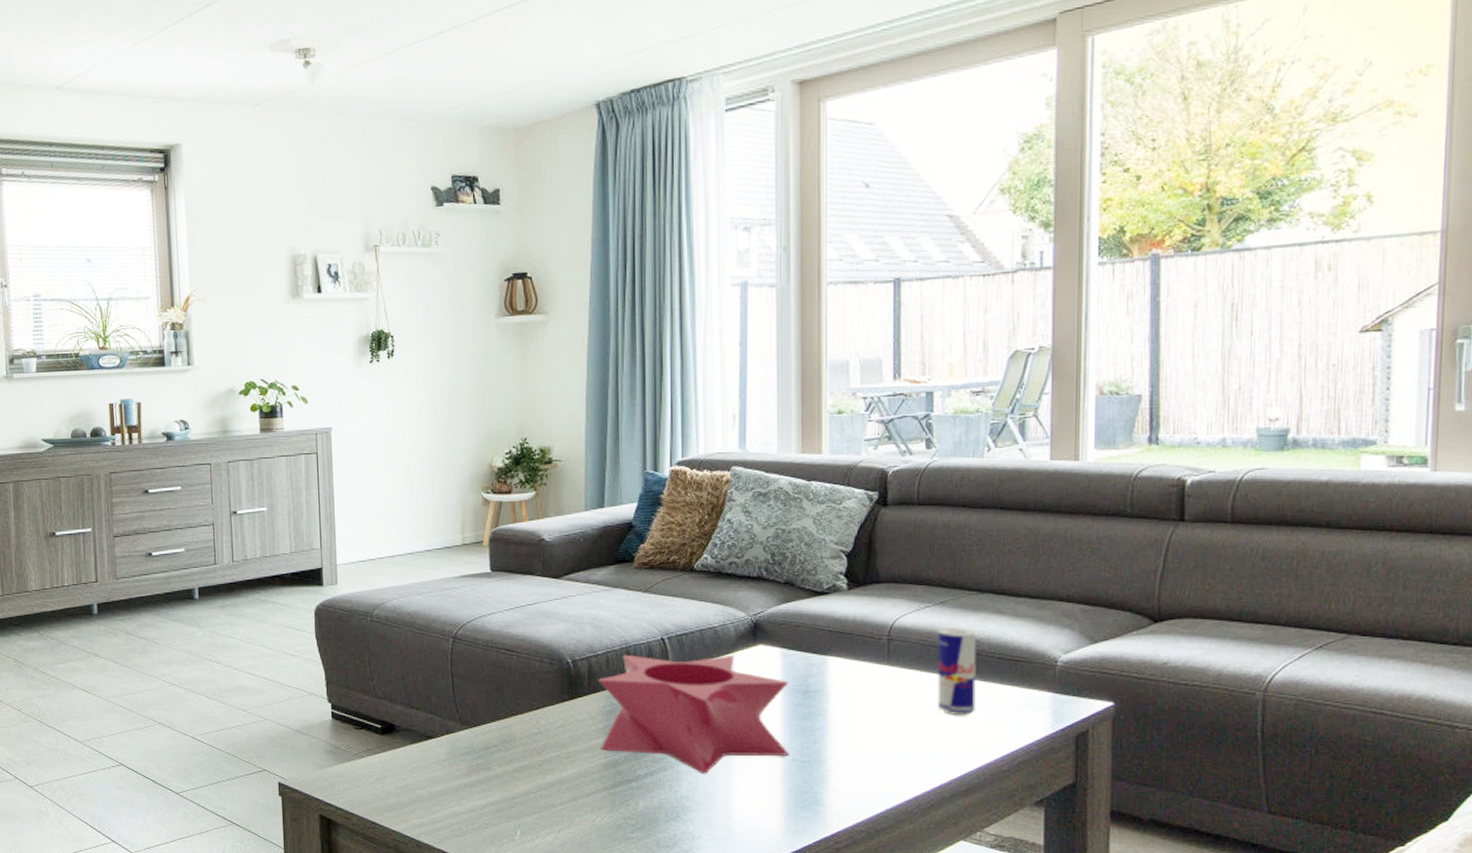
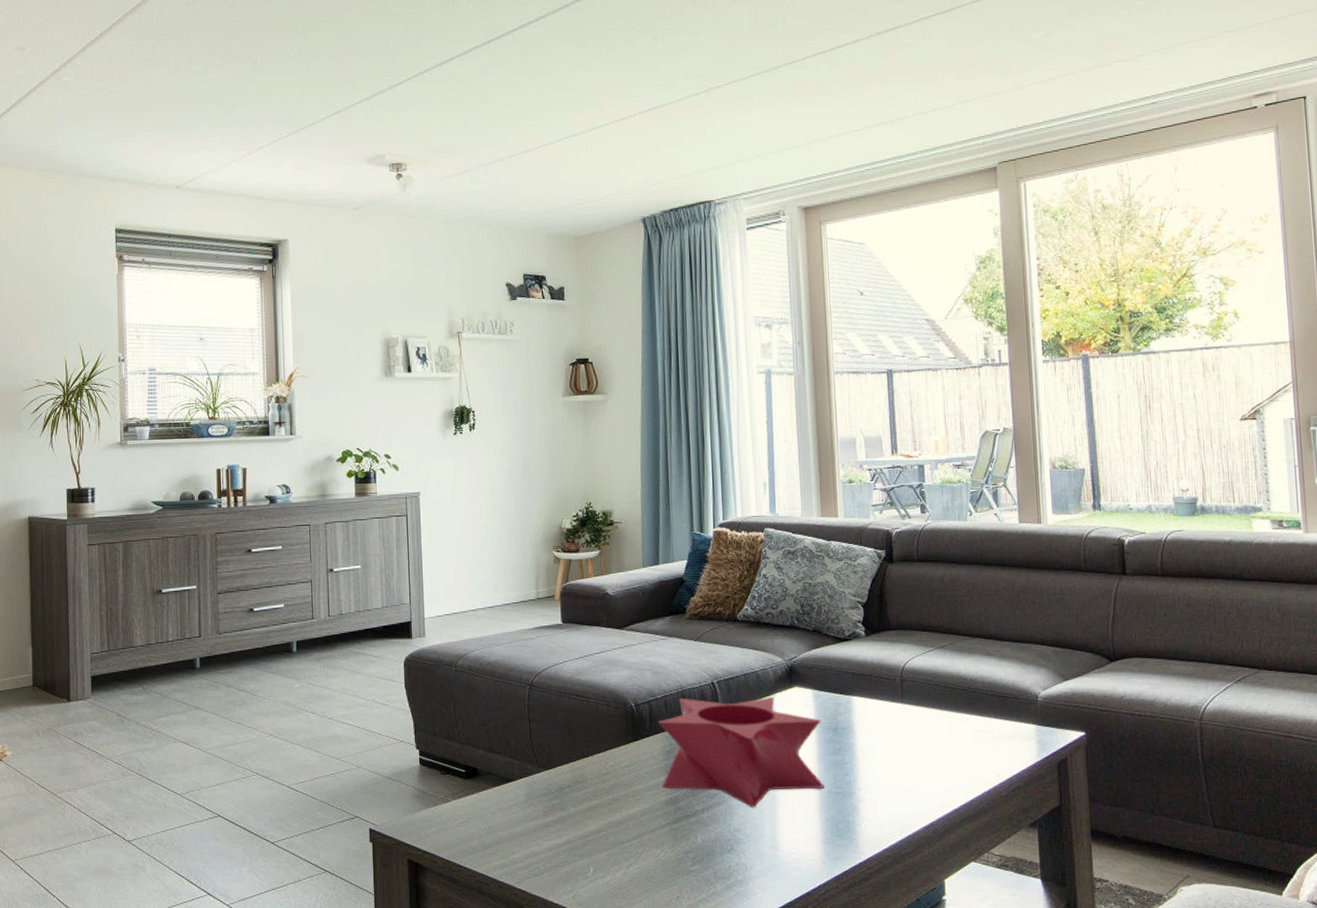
beverage can: present [937,628,976,716] -> none [941,669,976,748]

